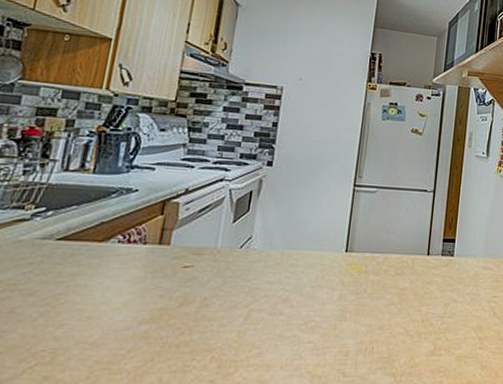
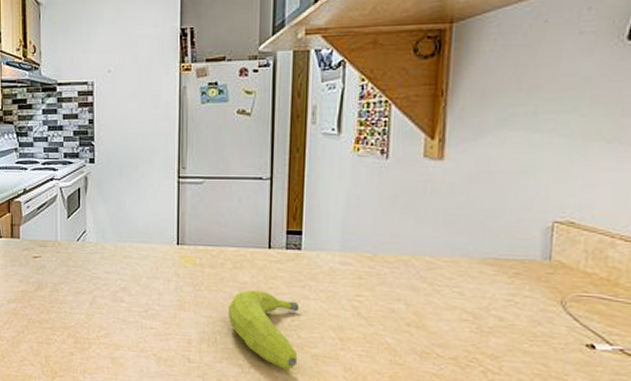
fruit: none [386,296,449,375] -> present [228,290,300,371]

